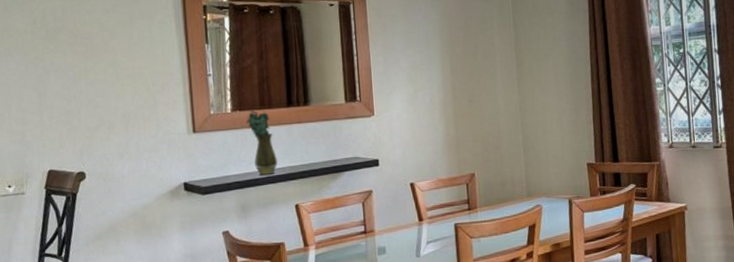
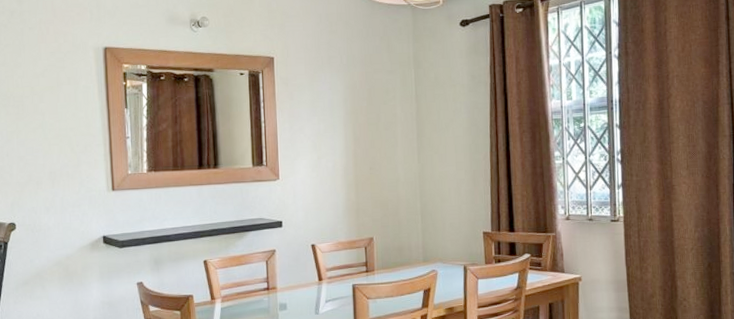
vase: present [246,110,277,175] -> none [160,171,188,232]

